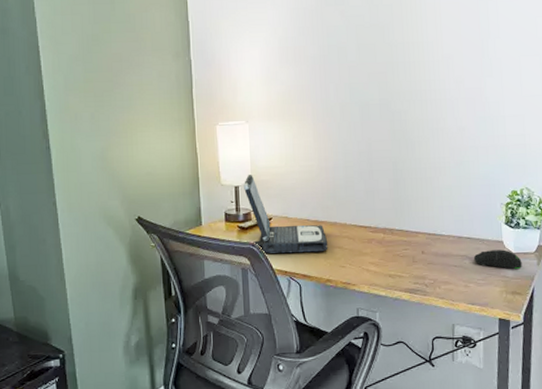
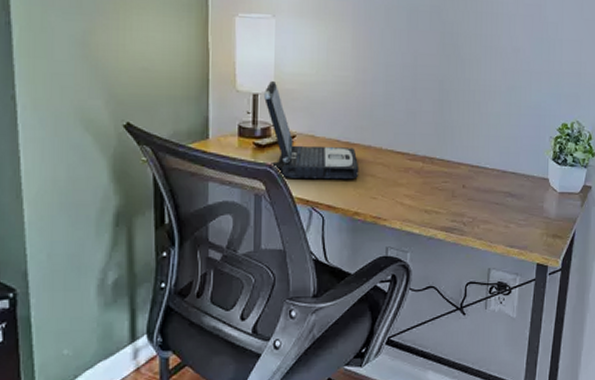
computer mouse: present [473,249,522,269] -> none [516,188,566,210]

